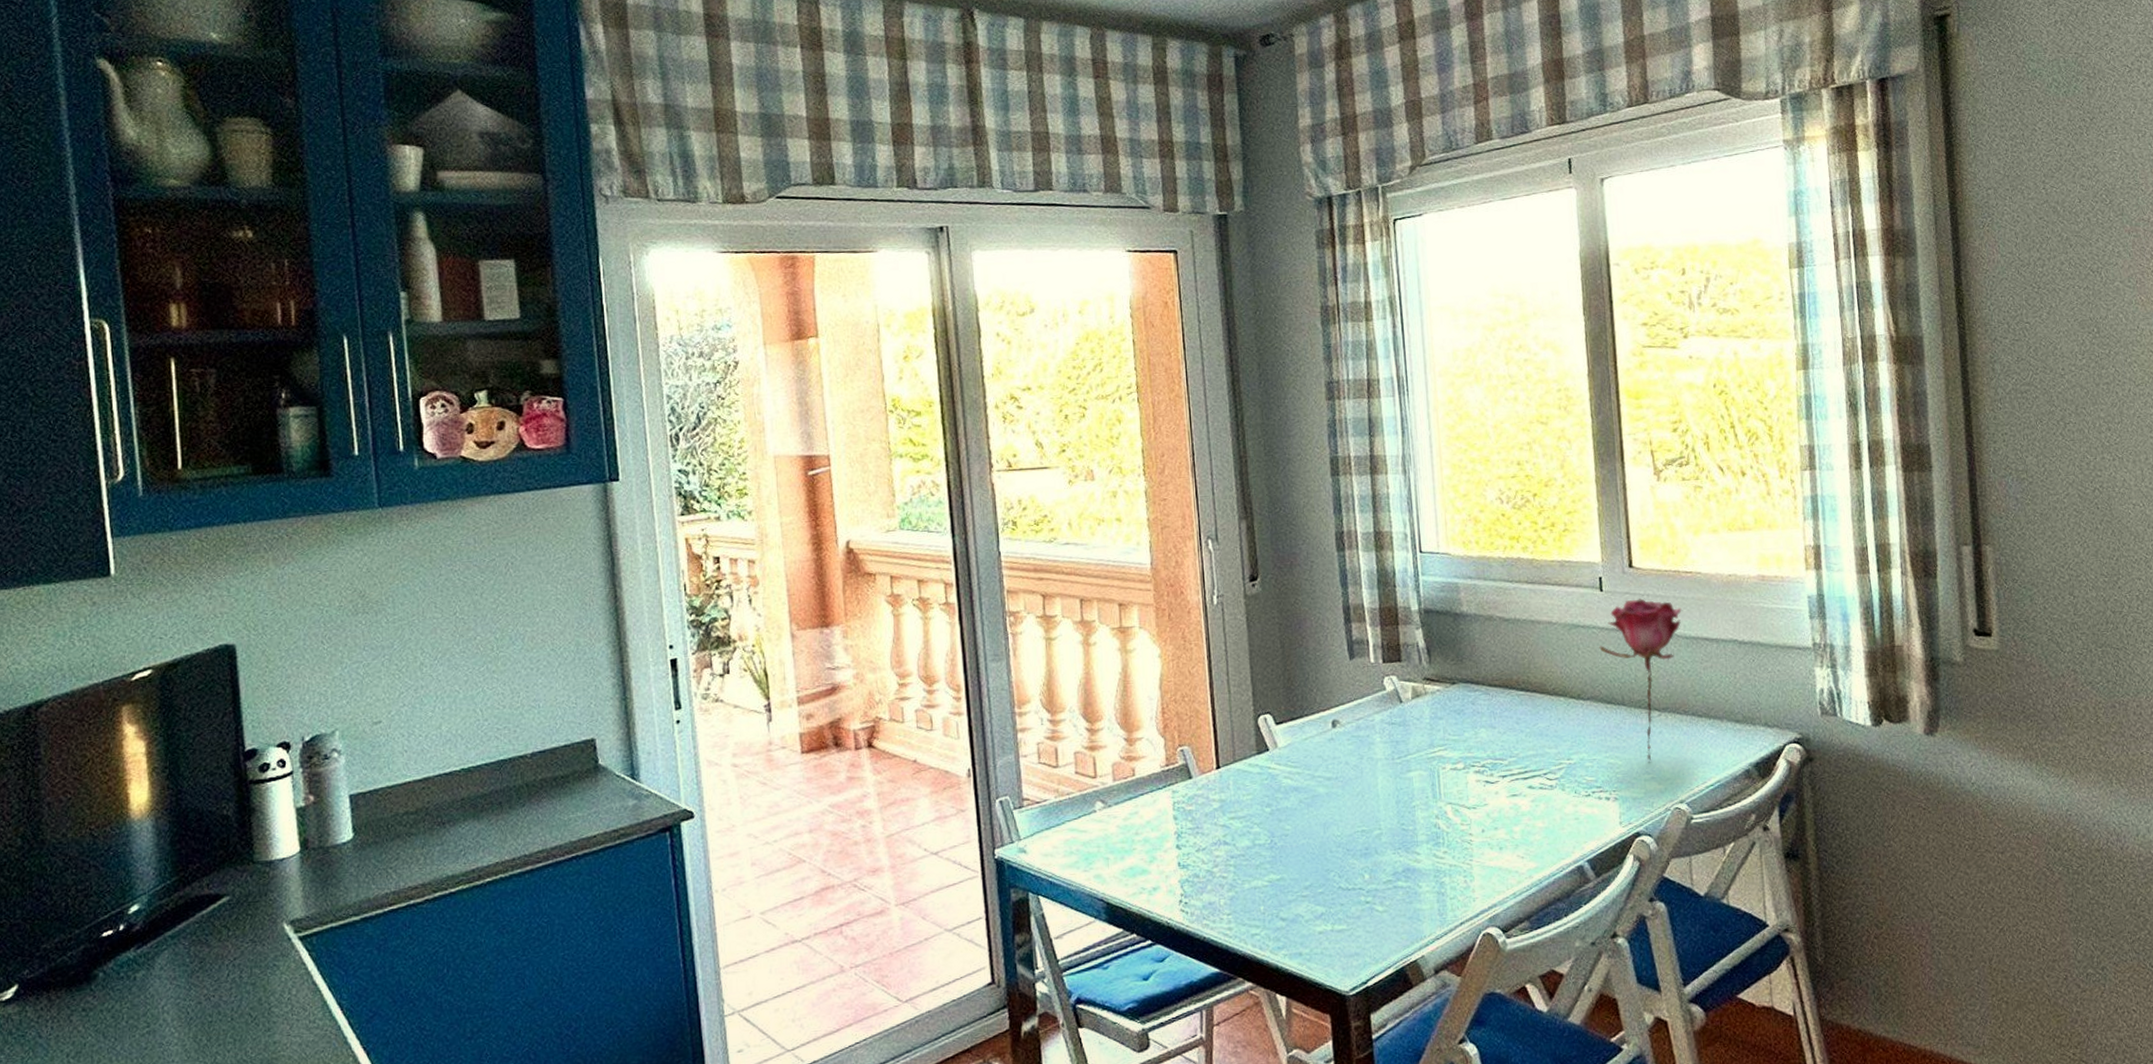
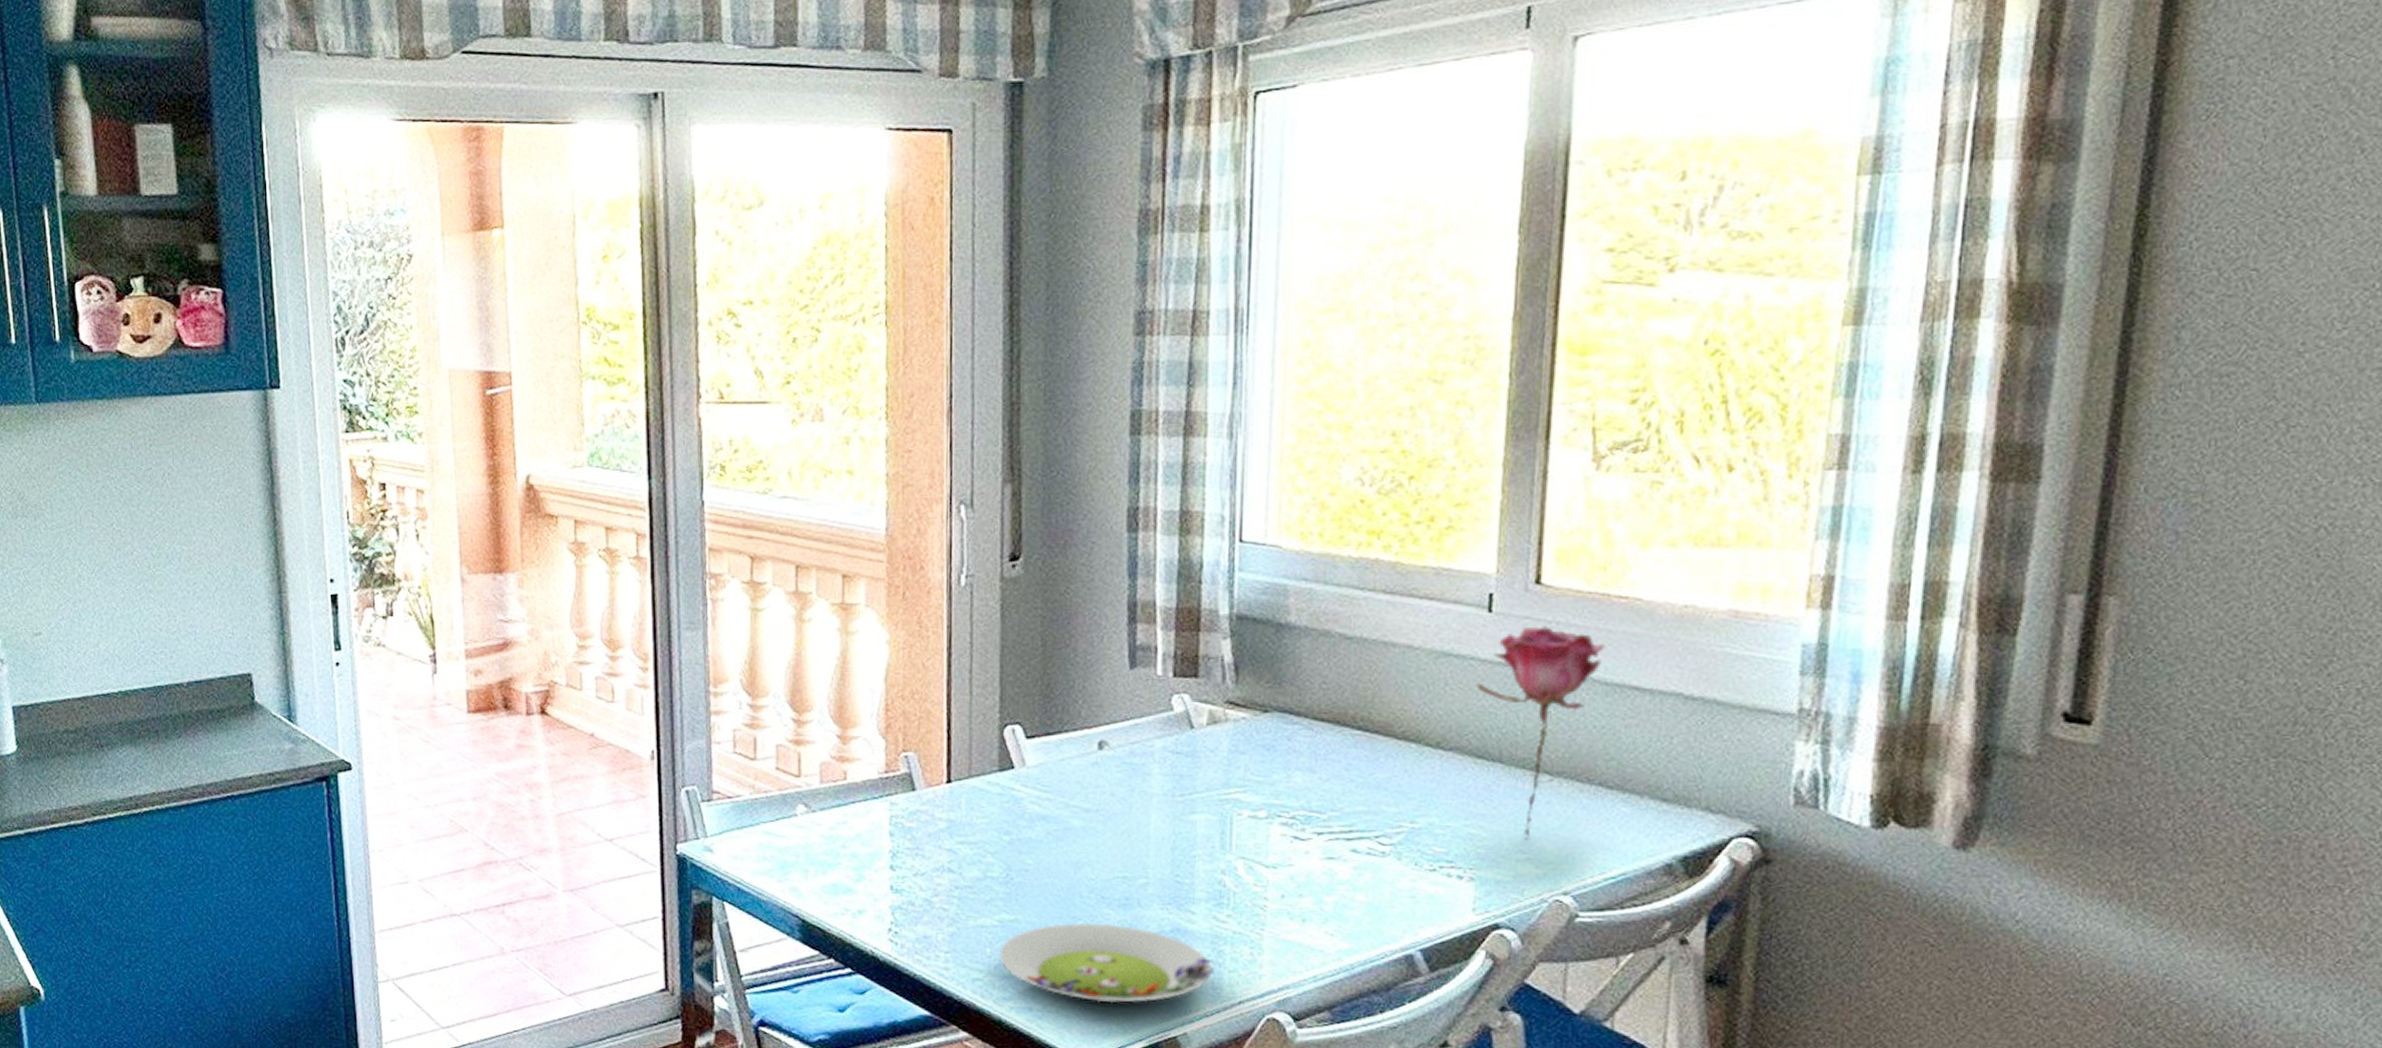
salad plate: none [1270,871,1439,940] -> present [998,923,1214,1004]

